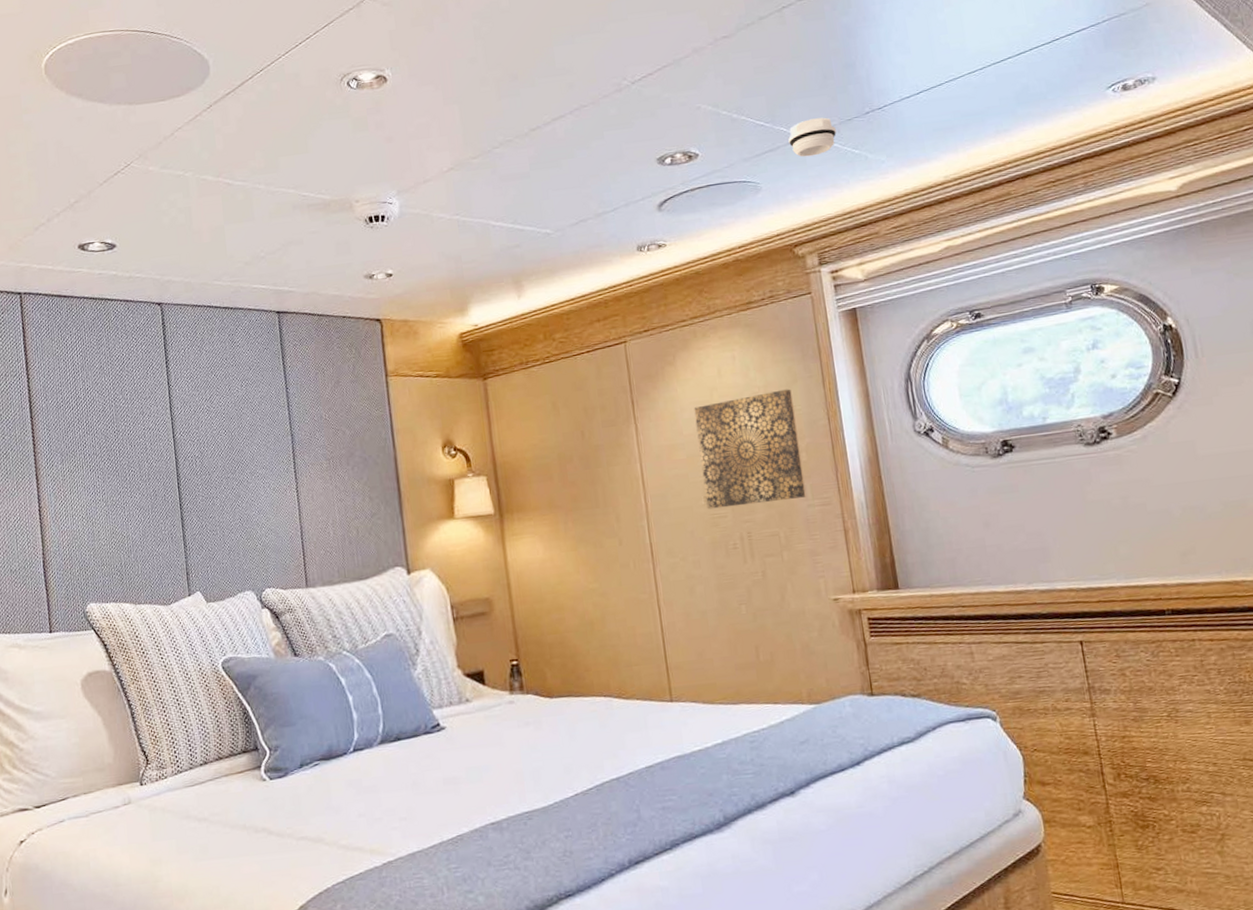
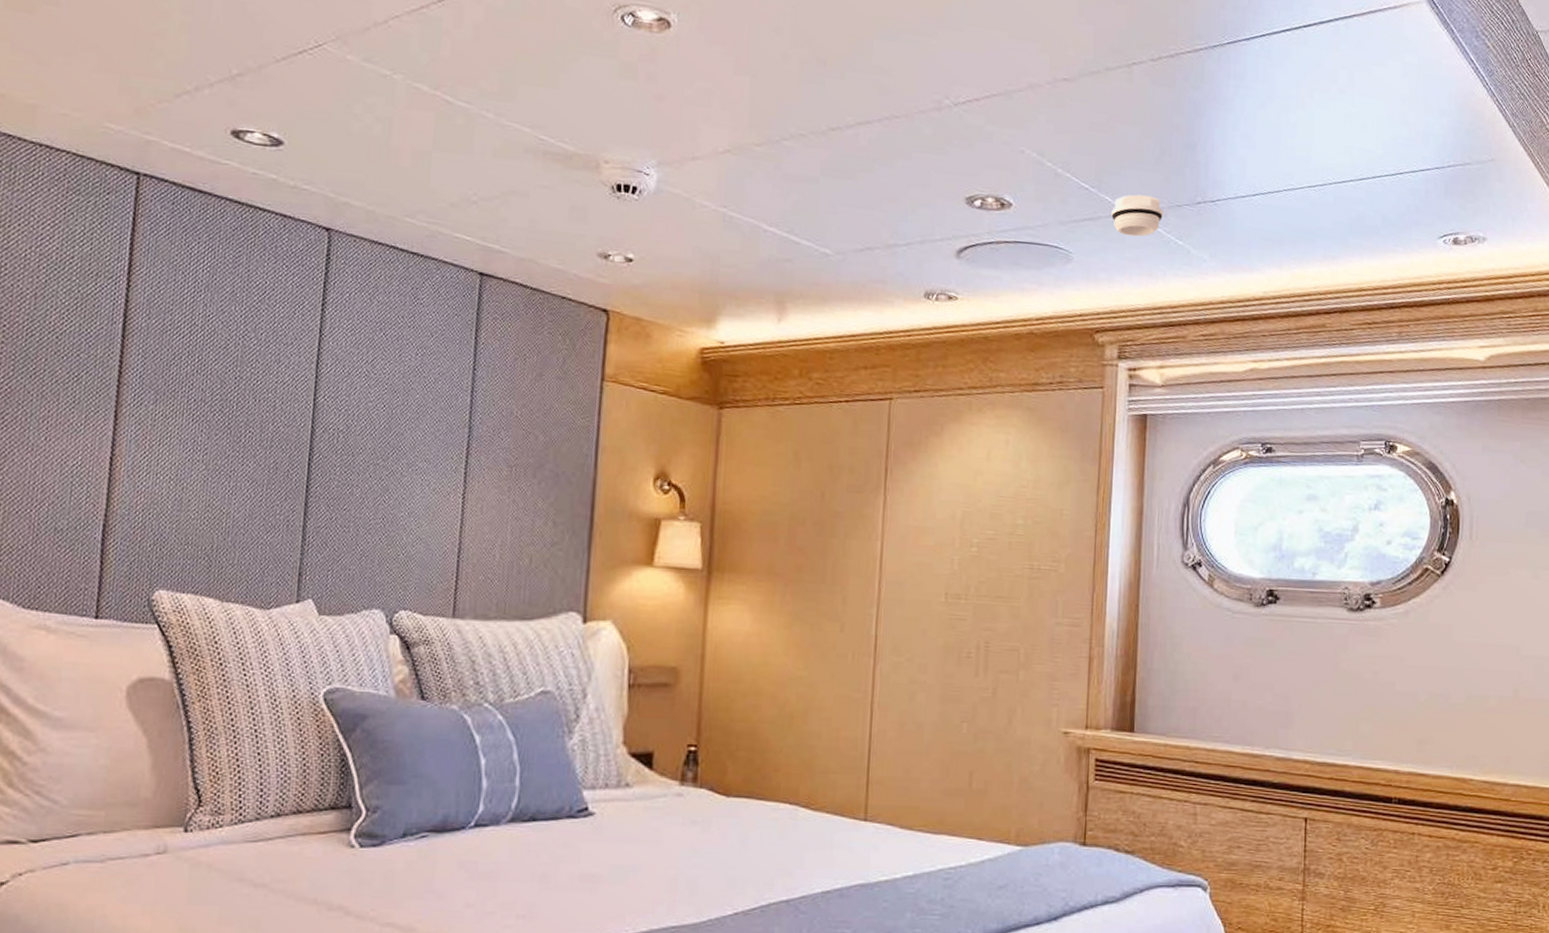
wall art: present [694,389,806,509] -> none [946,488,1062,614]

